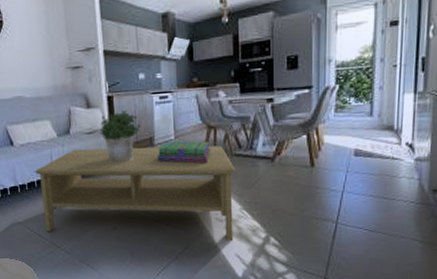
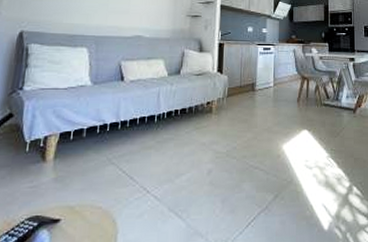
coffee table: present [35,145,236,241] -> none [139,89,324,189]
potted plant: present [99,110,141,164] -> none [208,57,245,105]
stack of books: present [157,141,212,164] -> none [257,88,304,110]

